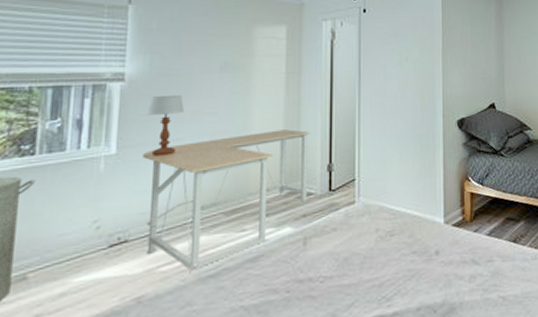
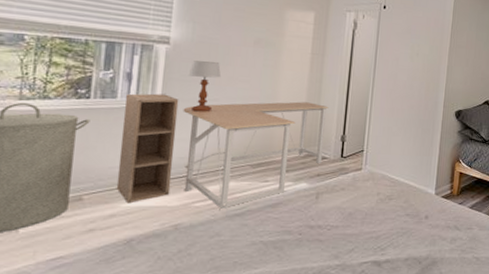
shelving unit: none [66,139,138,277] -> present [116,93,179,204]

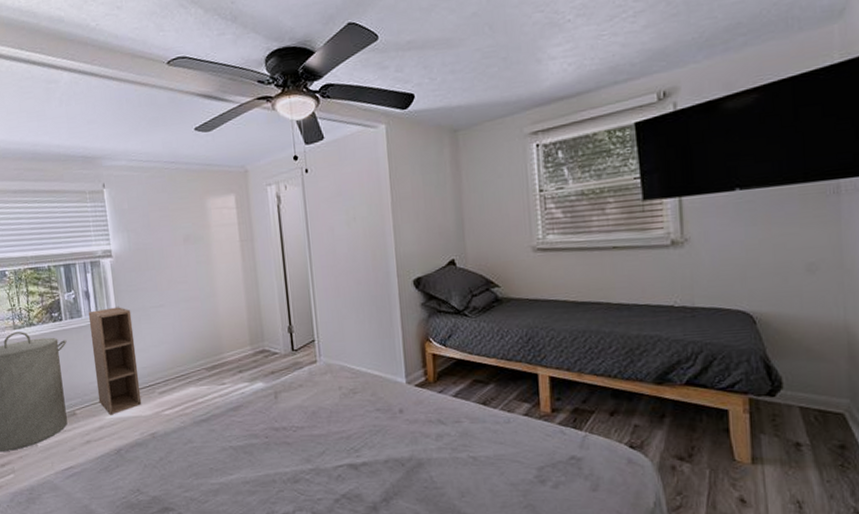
desk: present [183,101,329,211] -> none [136,294,273,418]
table lamp: present [188,61,222,112] -> none [133,266,162,321]

